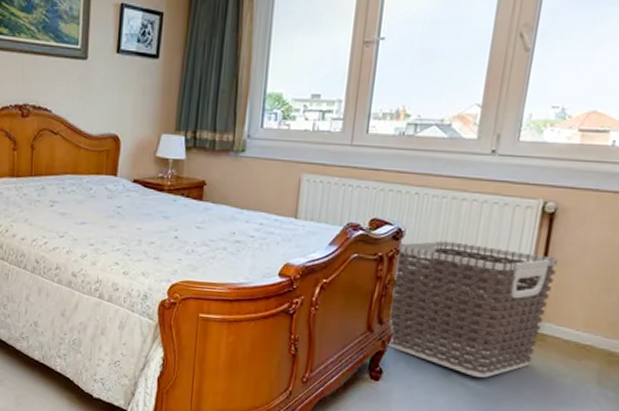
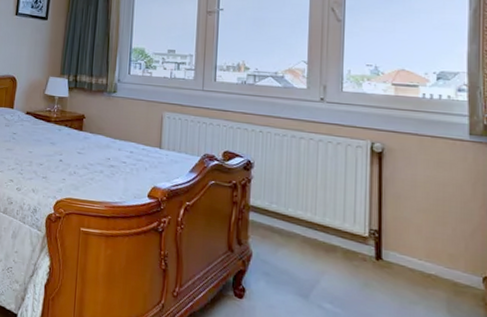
clothes hamper: present [387,240,558,378] -> none [246,172,392,301]

